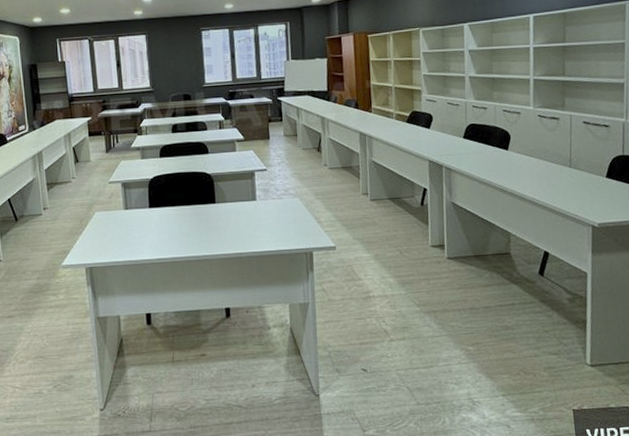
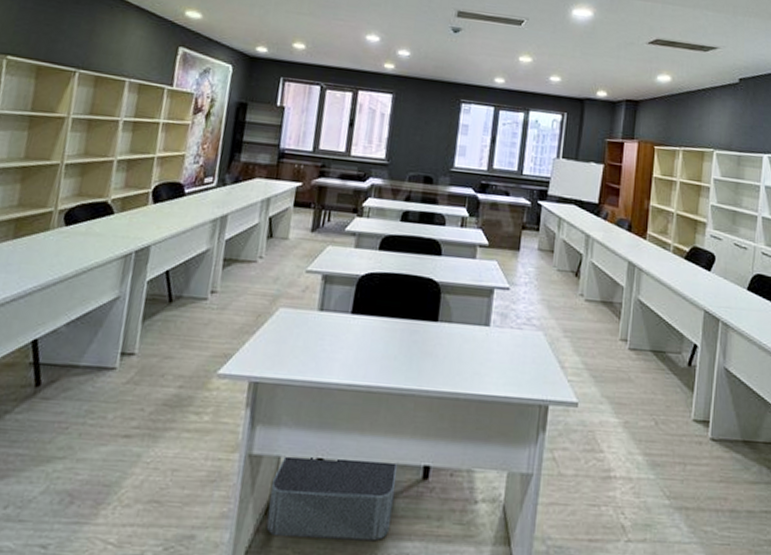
storage bin: none [117,307,209,369] -> present [266,456,399,541]

